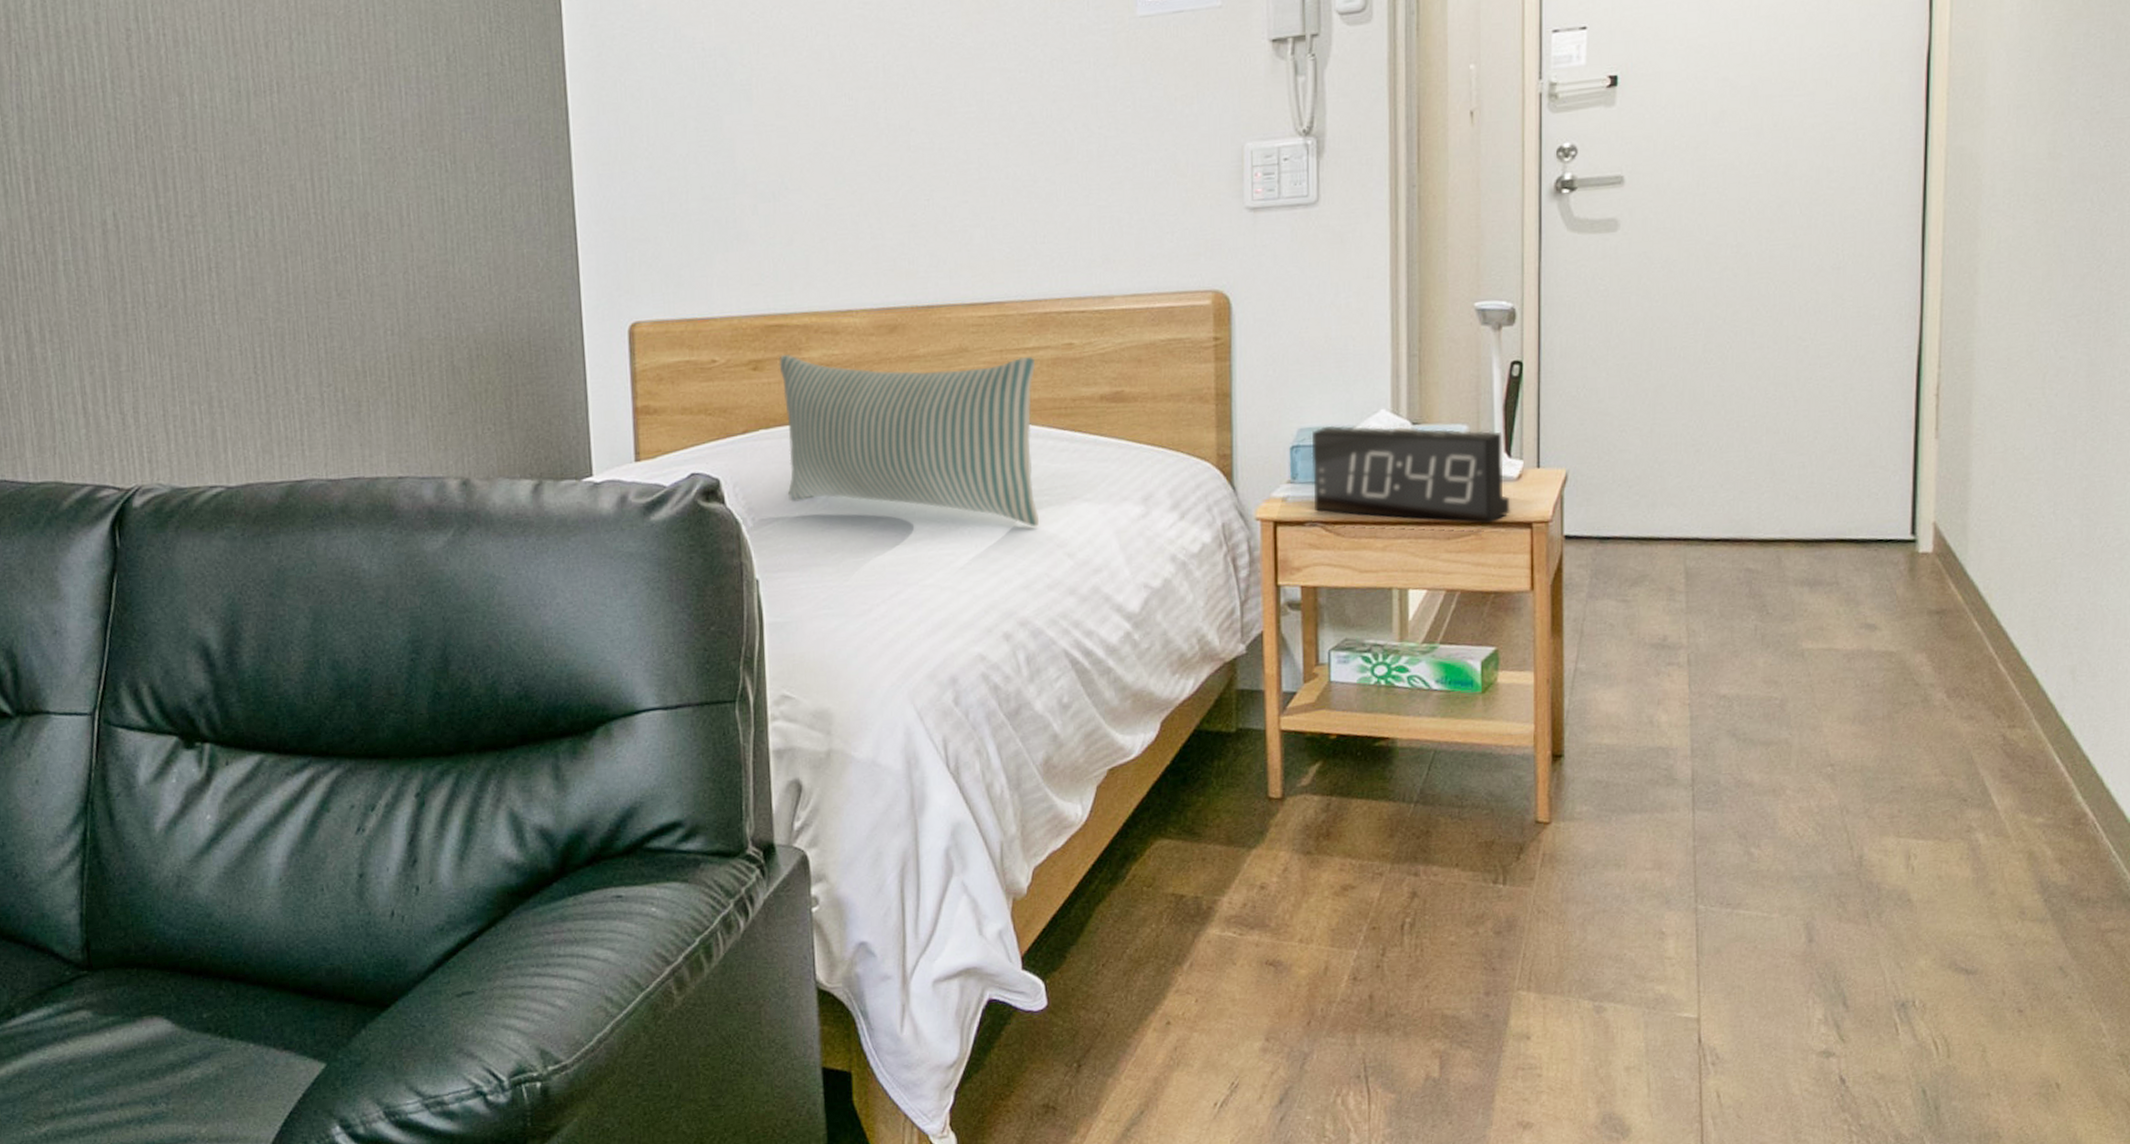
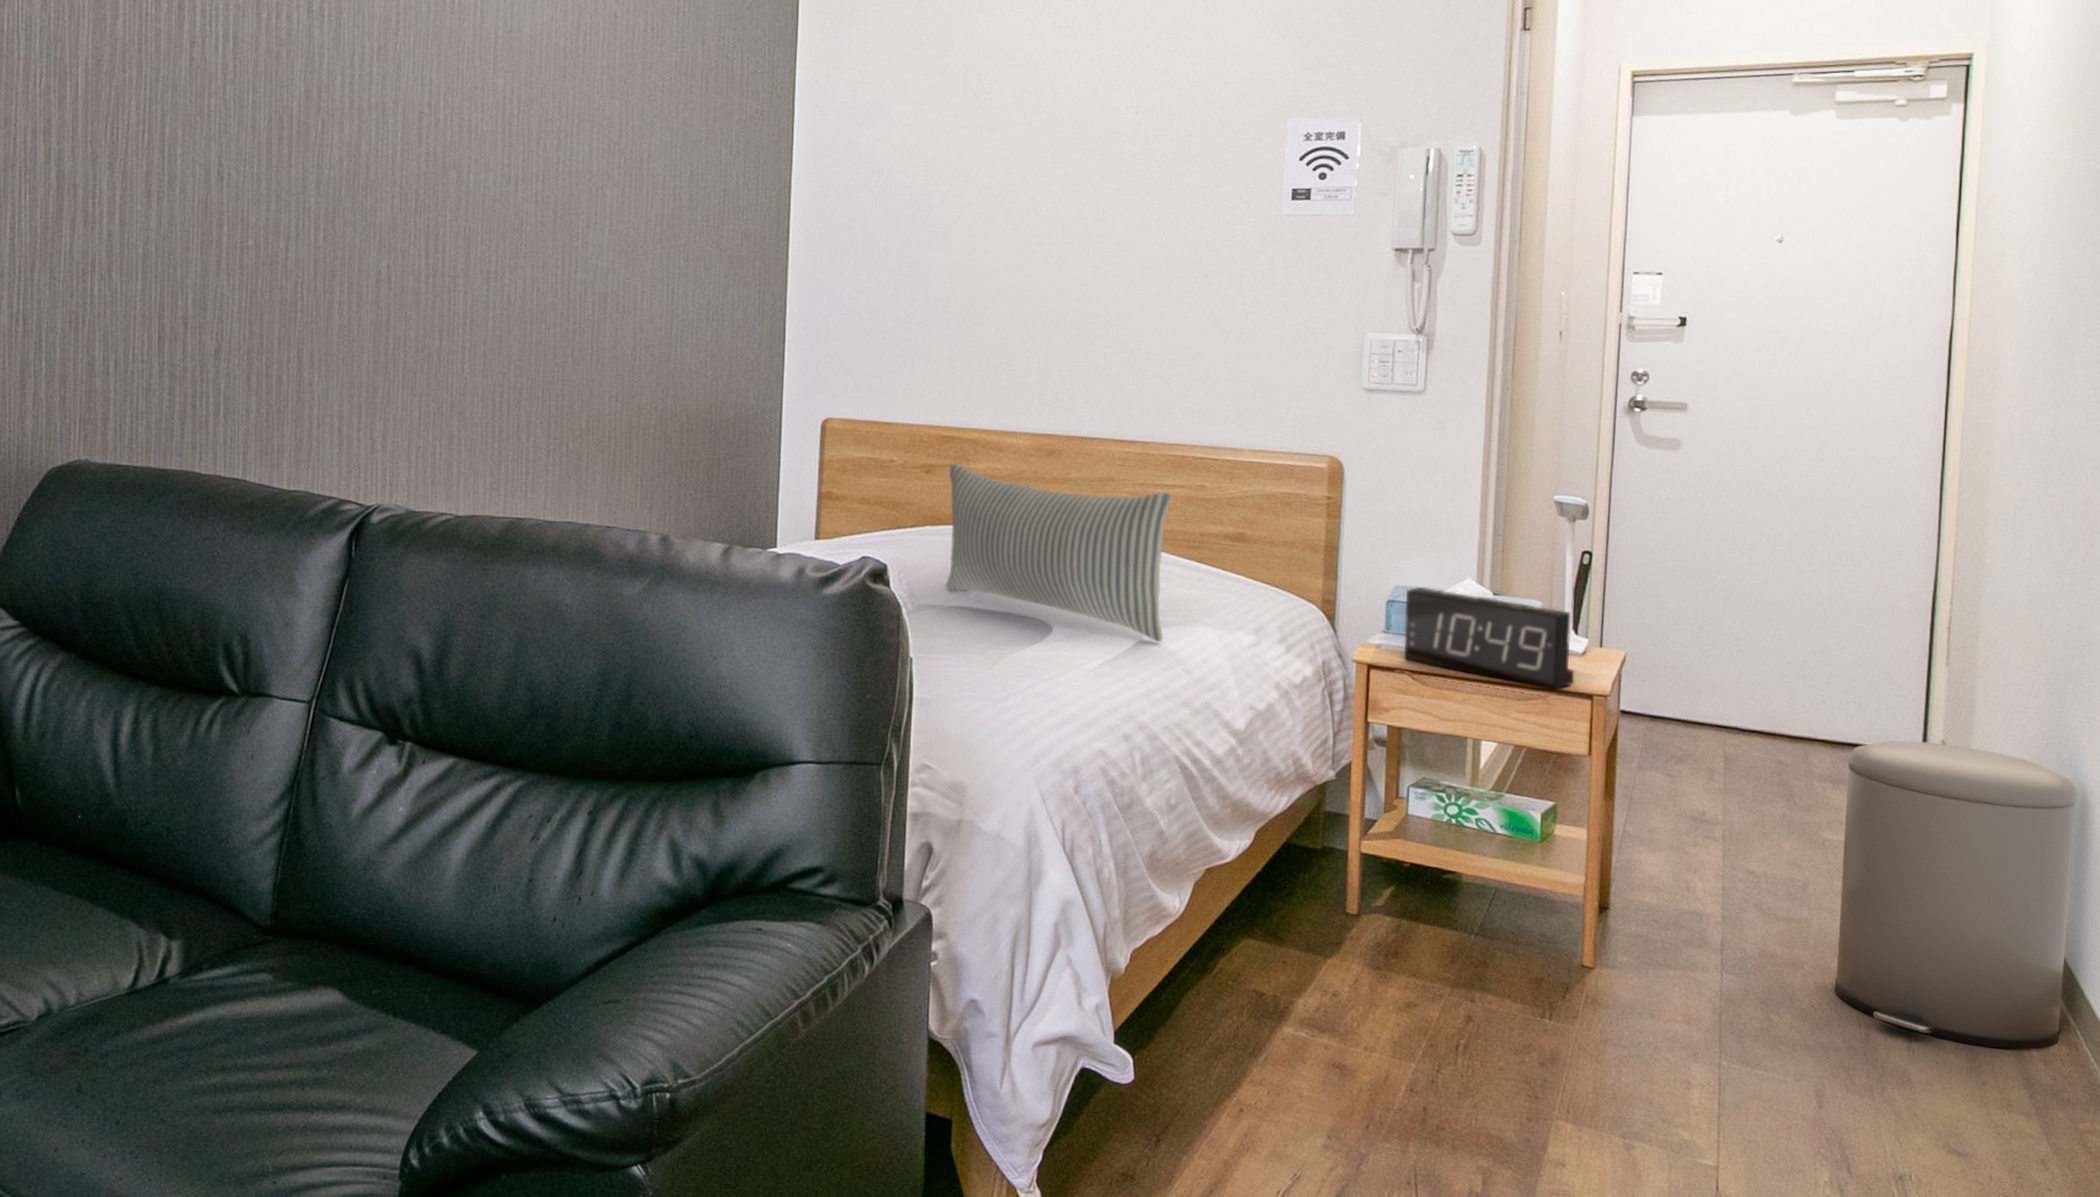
pedal bin: none [1820,526,2091,854] -> present [1834,740,2078,1050]

